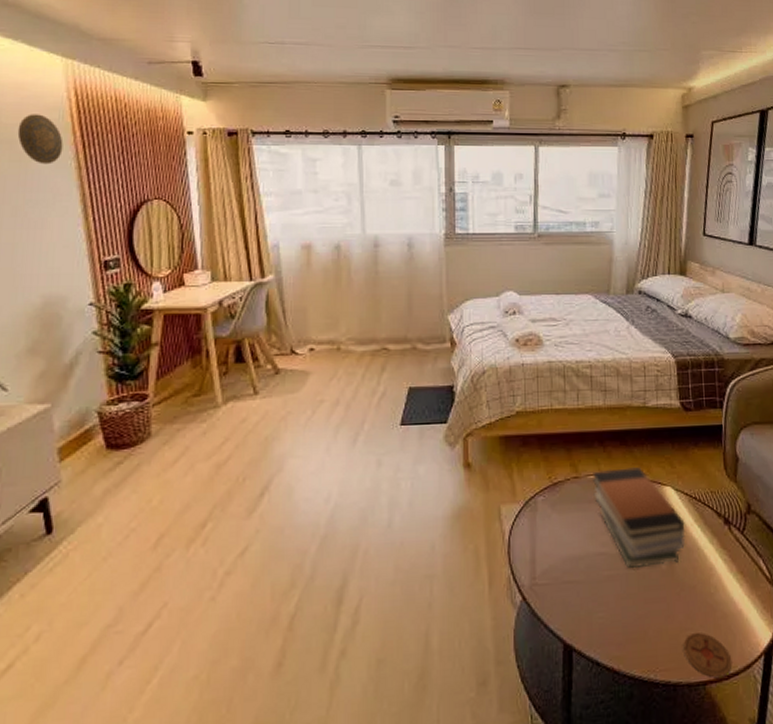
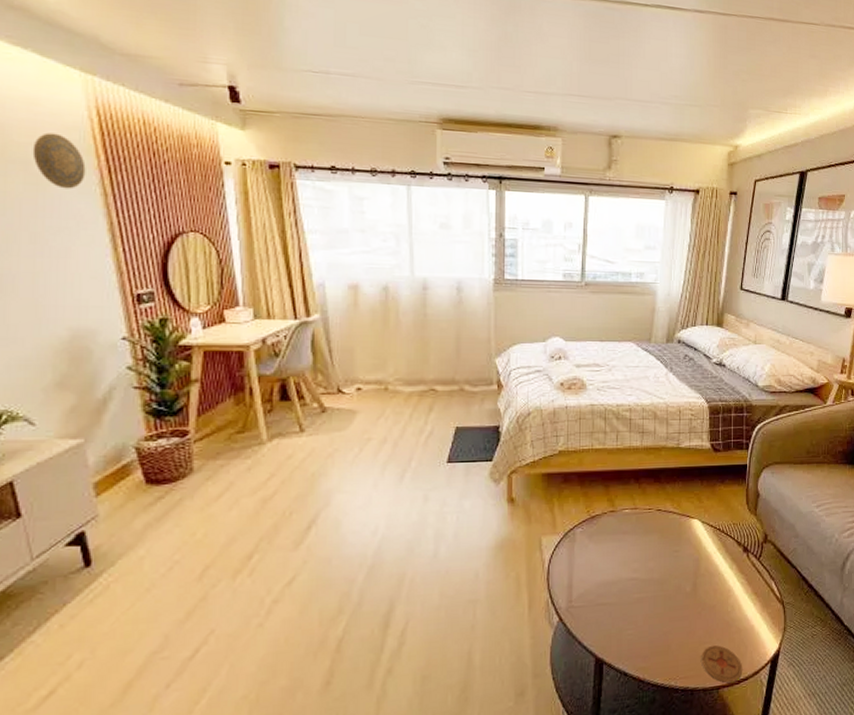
book stack: present [593,467,685,568] -> none [628,502,709,591]

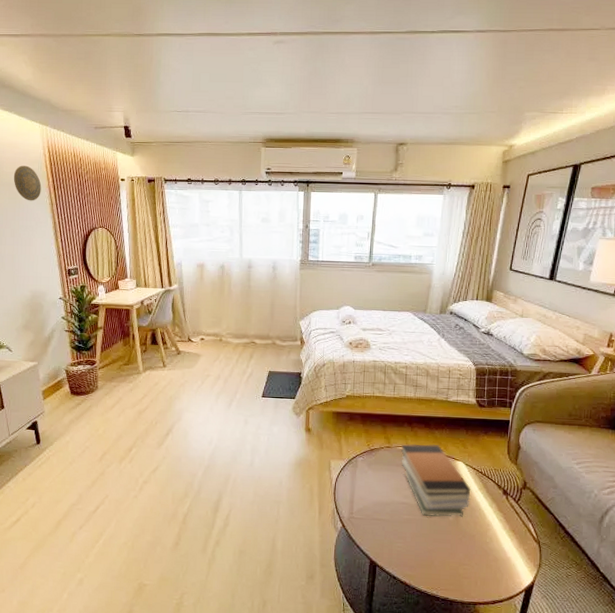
book stack: none [628,502,709,591] -> present [401,444,471,517]
coaster: present [701,645,743,683] -> none [460,568,498,602]

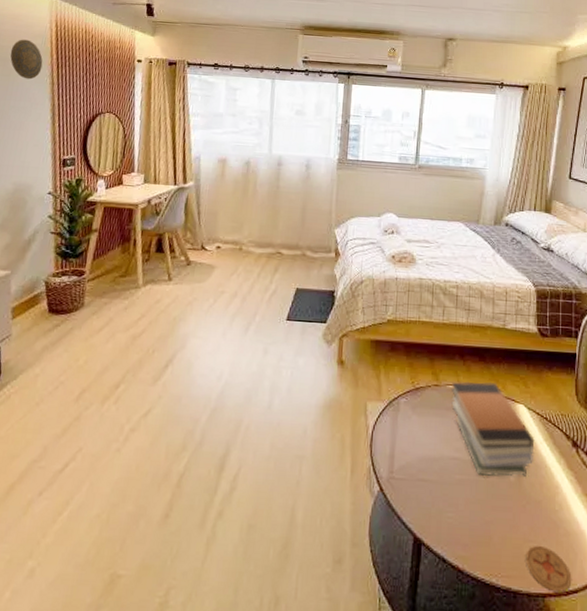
coaster: none [460,568,498,602] -> present [526,546,572,593]

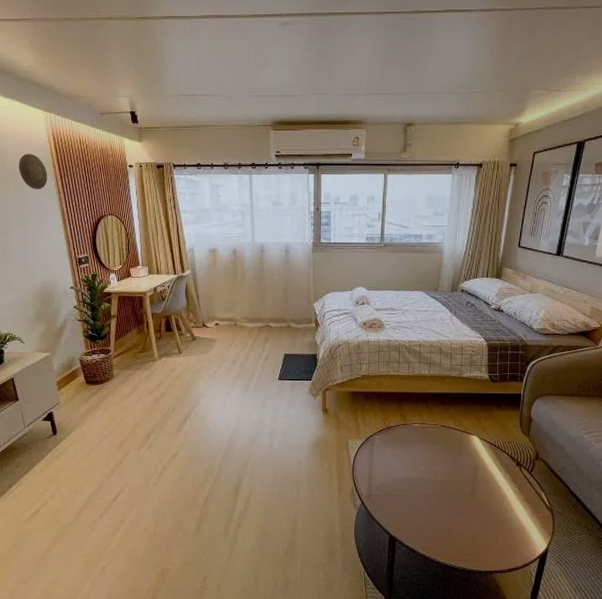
book stack: present [451,381,535,477] -> none [417,420,486,490]
coaster: present [526,546,572,593] -> none [477,539,514,570]

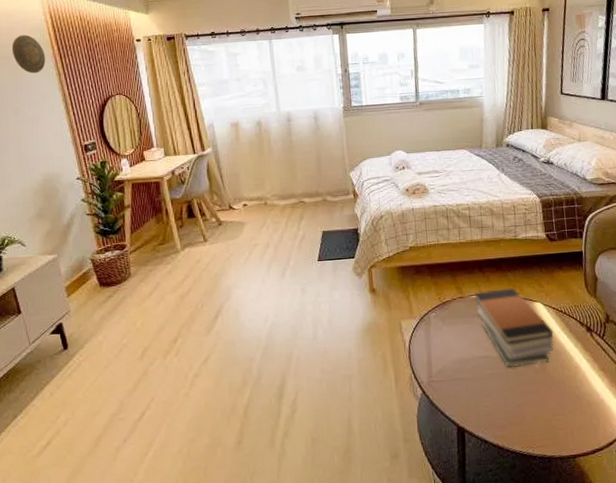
book stack: none [417,420,486,490] -> present [475,288,554,368]

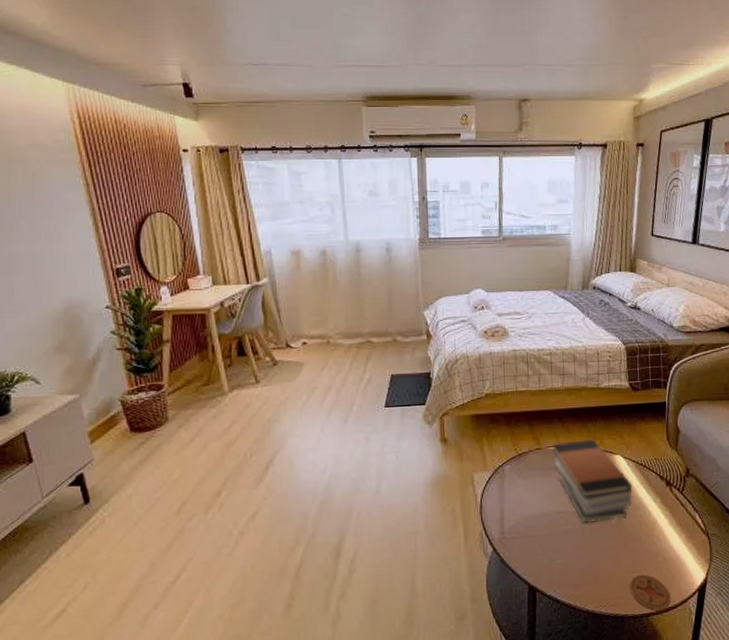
decorative plate: present [11,35,46,74] -> none [28,136,71,182]
coaster: none [555,417,597,453] -> present [630,574,671,611]

